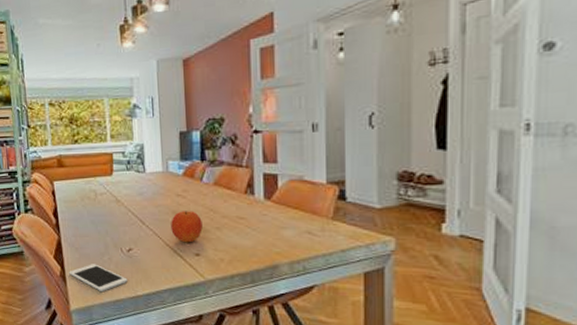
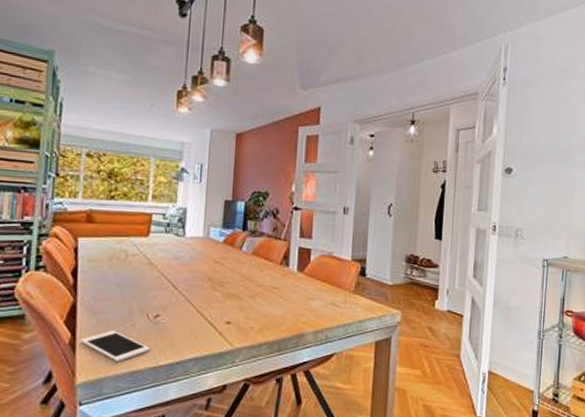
fruit: present [171,211,203,243] -> none [204,278,237,311]

